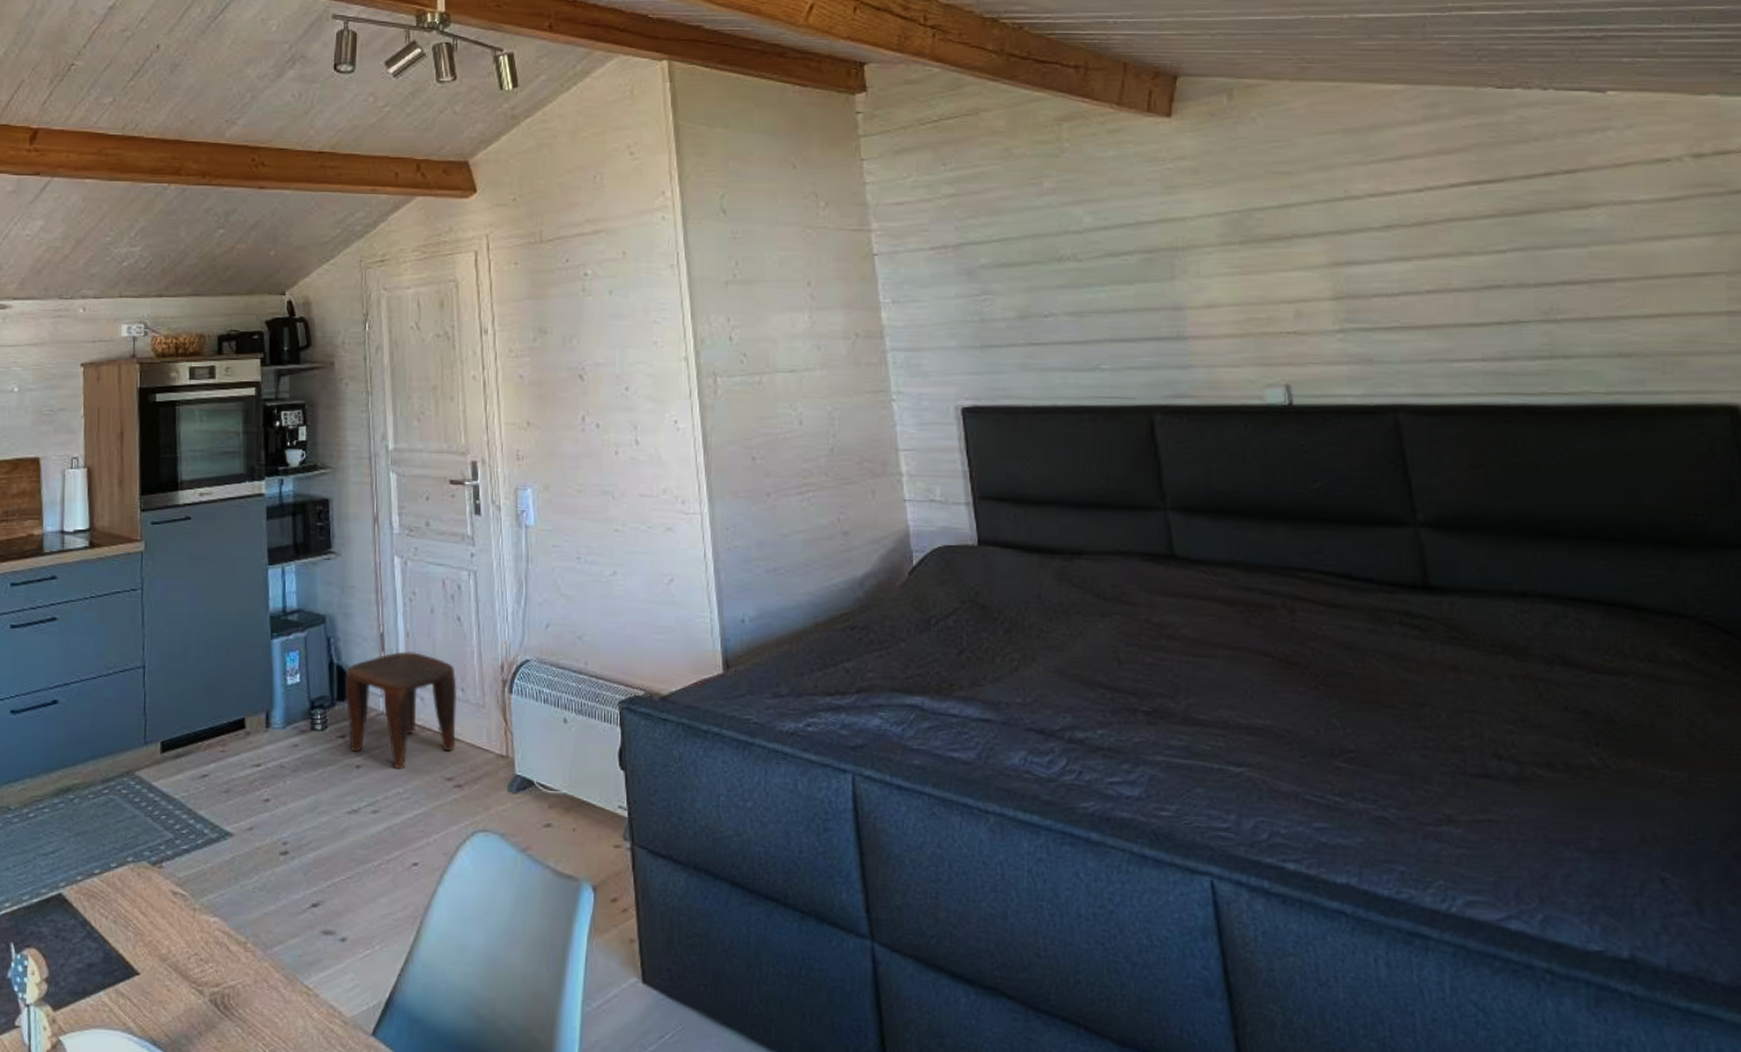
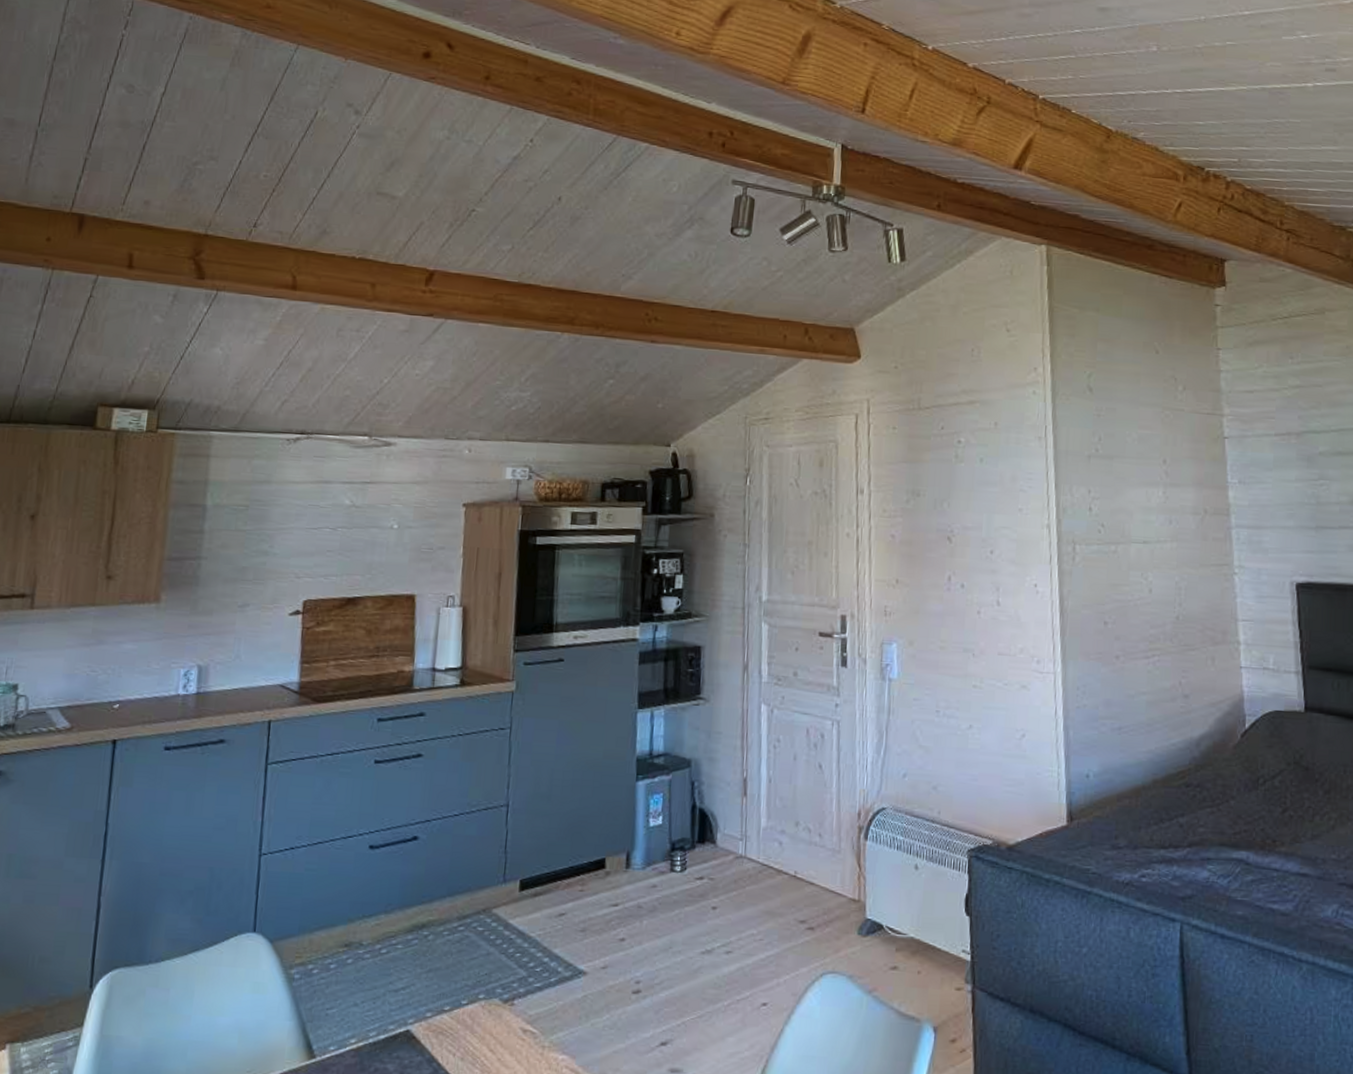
stool: present [344,651,458,770] -> none [705,797,815,912]

